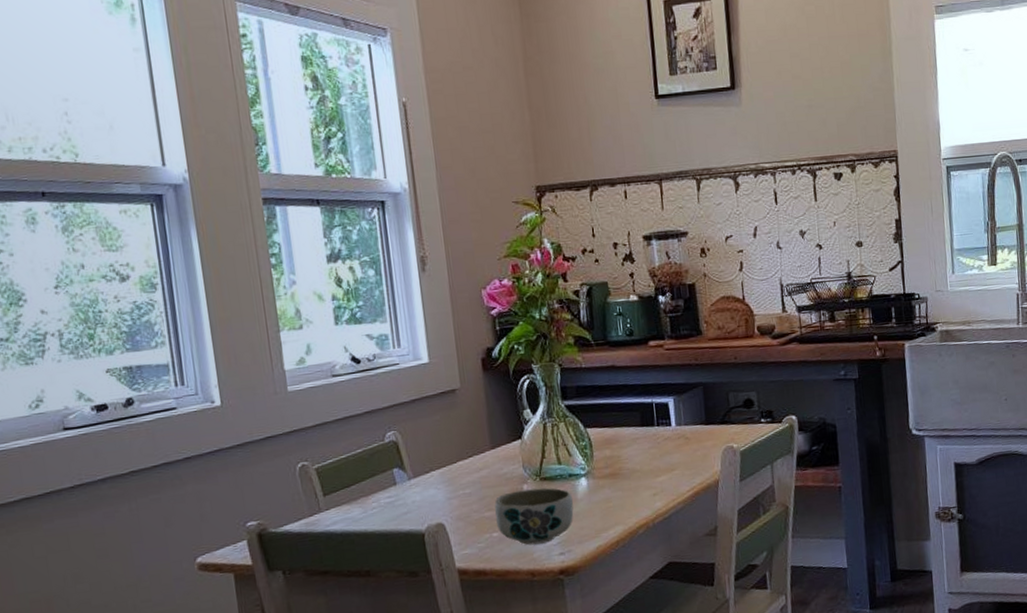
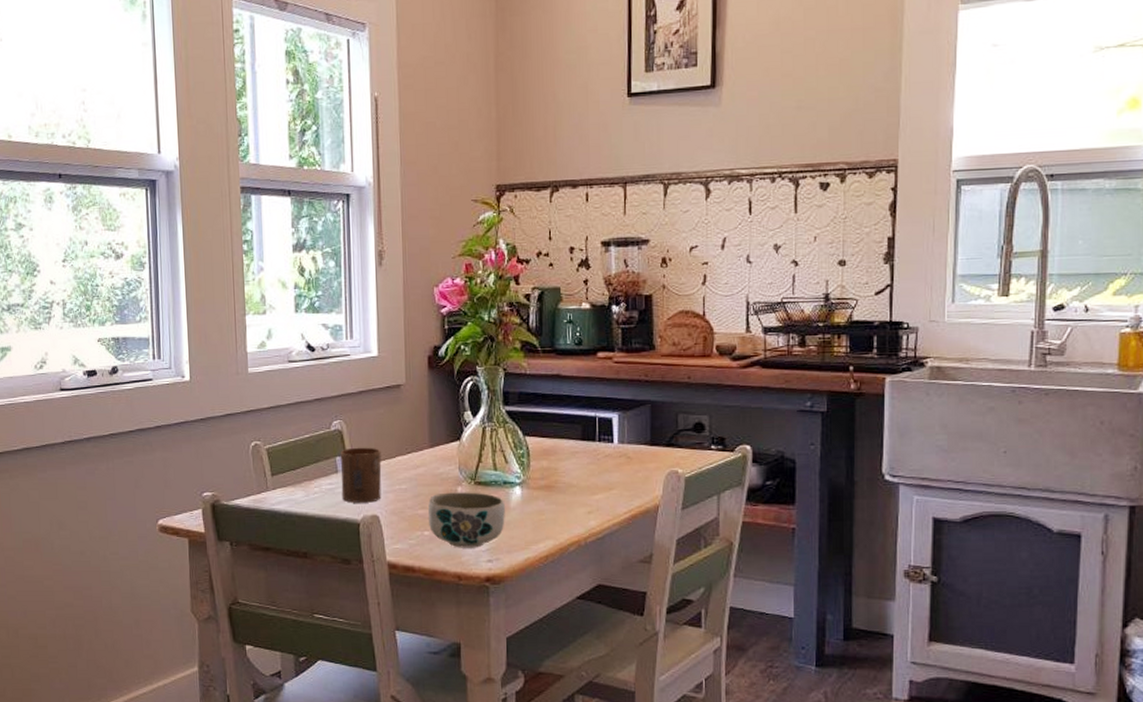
cup: none [396,455,445,514] -> present [340,447,382,503]

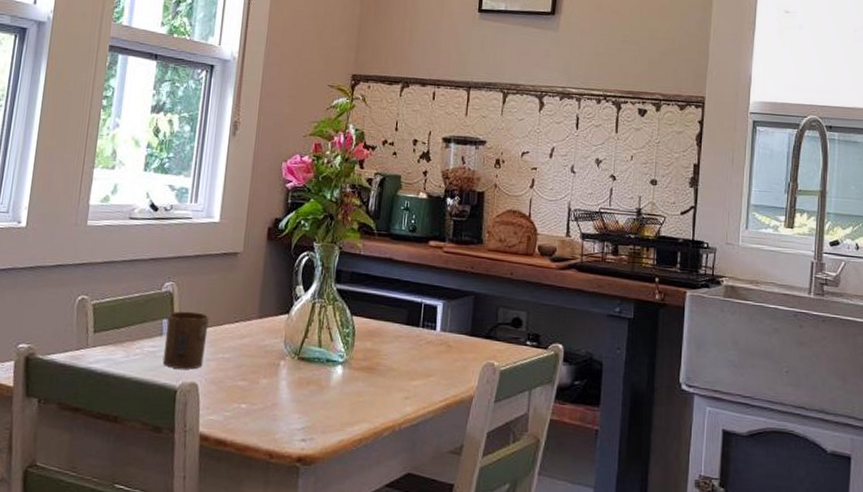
bowl: present [428,492,506,548] -> none [247,365,326,426]

